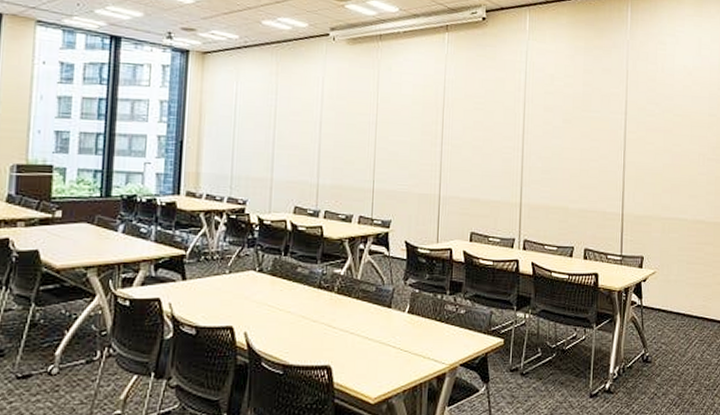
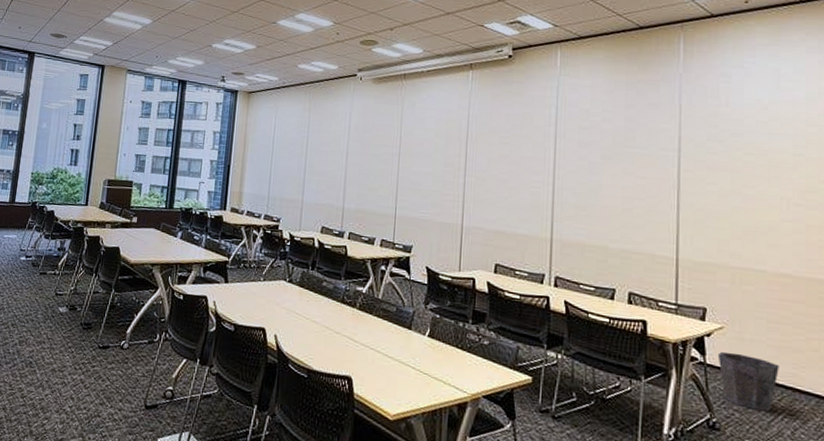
waste bin: none [651,293,694,340] -> present [717,351,779,412]

